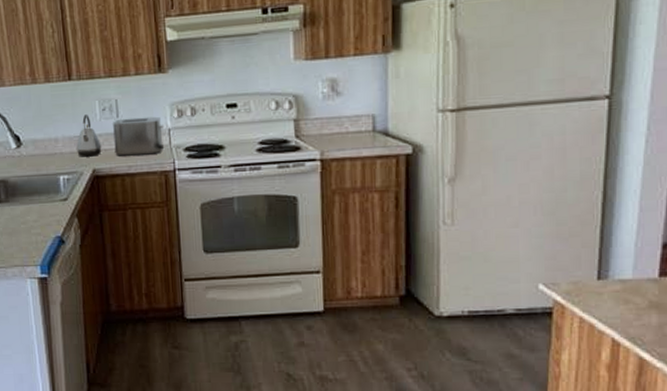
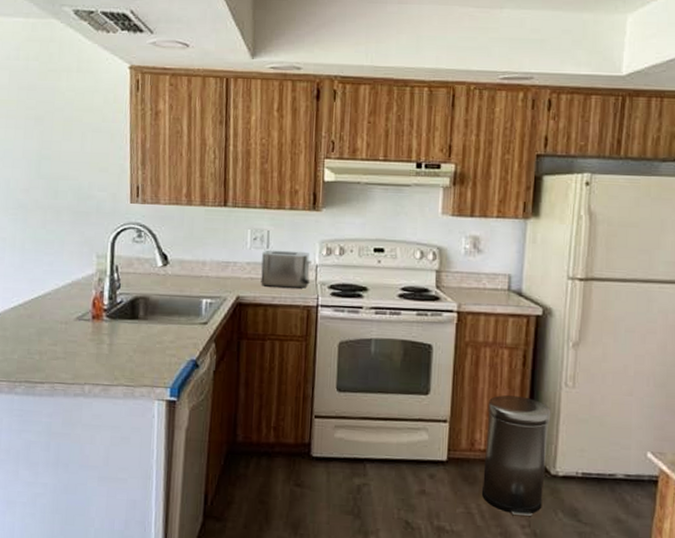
kettle: present [75,114,102,157] -> none [222,242,249,284]
pedal bin: none [361,239,431,360] -> present [482,395,551,517]

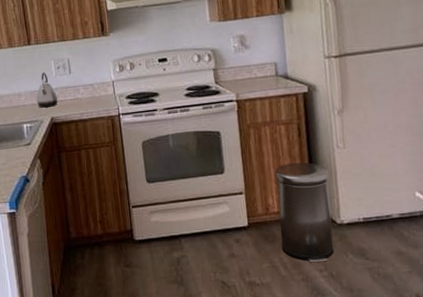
kettle: none [222,242,249,284] -> present [36,72,58,108]
toaster: present [261,250,311,288] -> none [65,71,110,106]

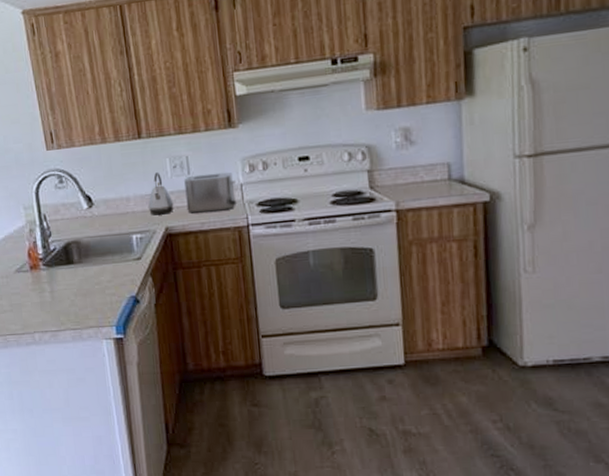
toaster: none [65,71,110,106] -> present [183,172,237,214]
pedal bin: present [274,162,334,263] -> none [441,289,513,412]

